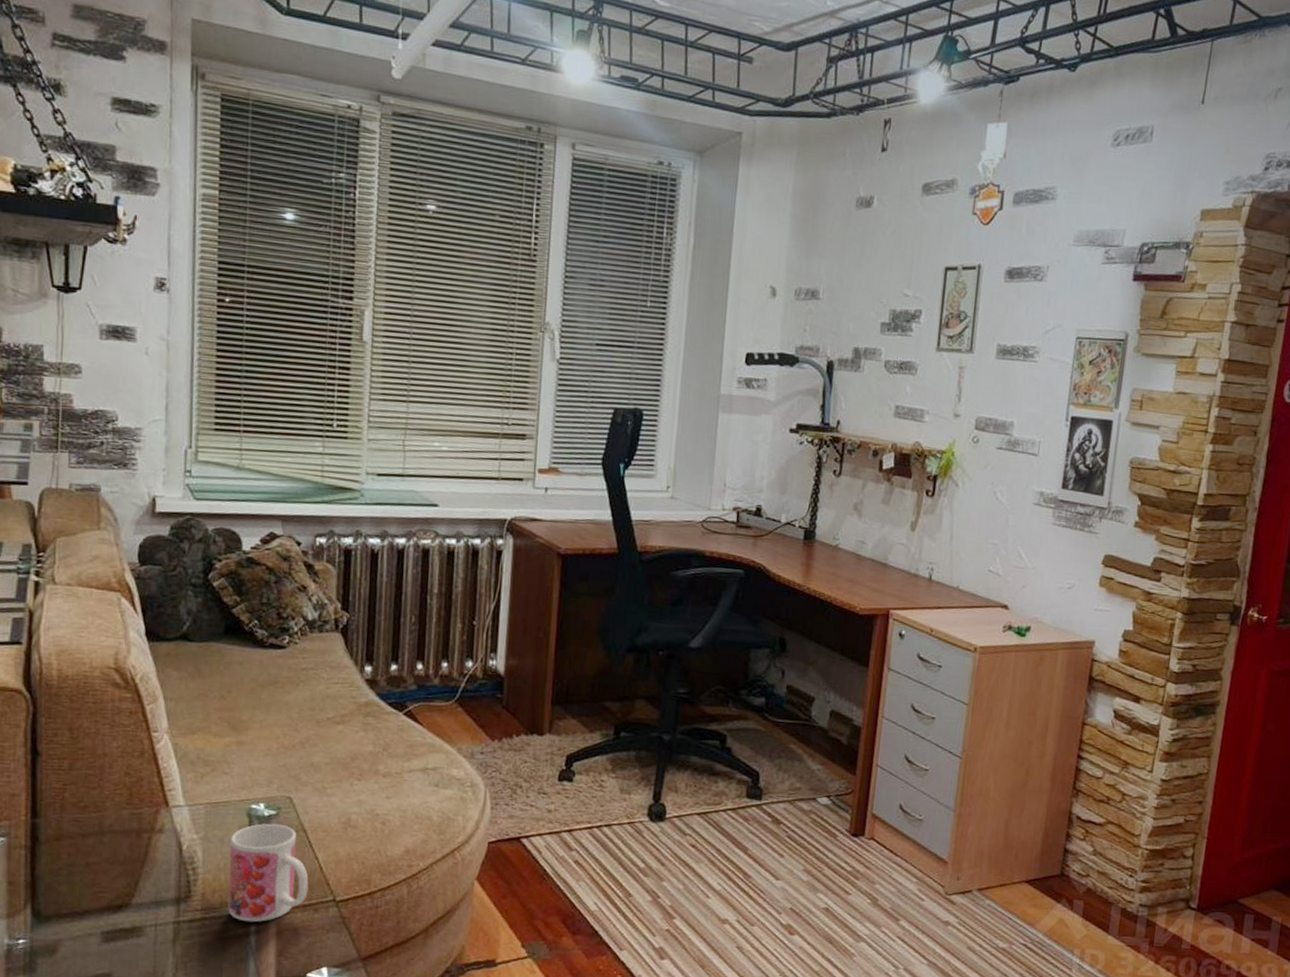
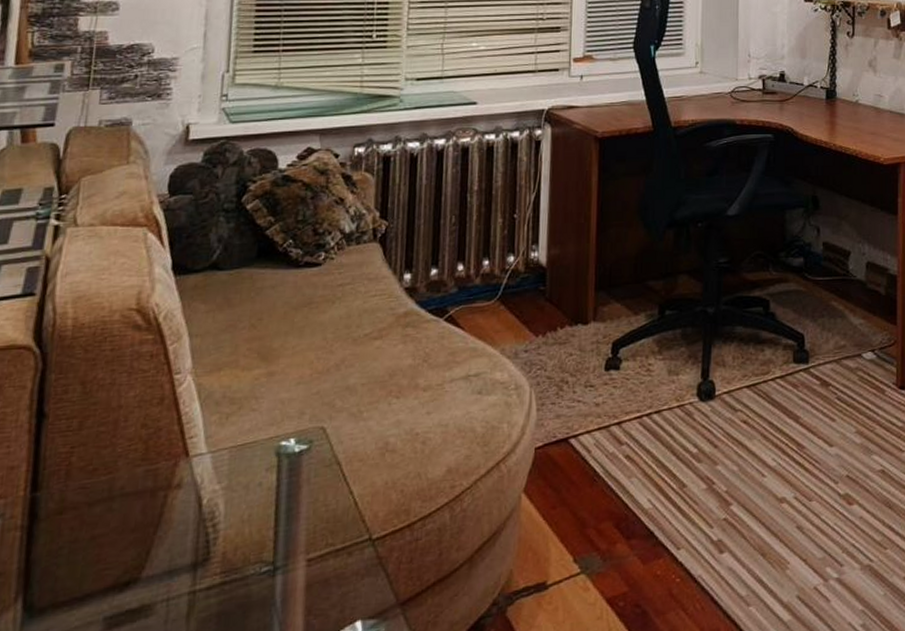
mug: present [228,823,309,923] -> none [251,459,342,580]

